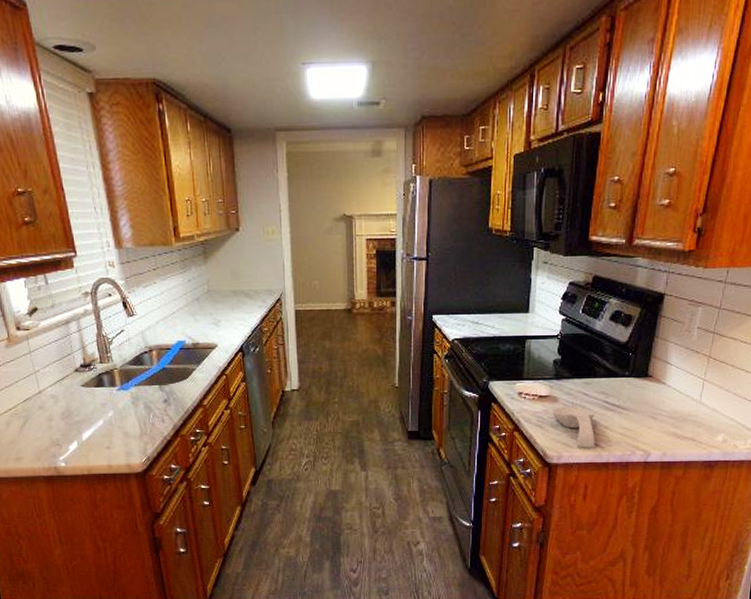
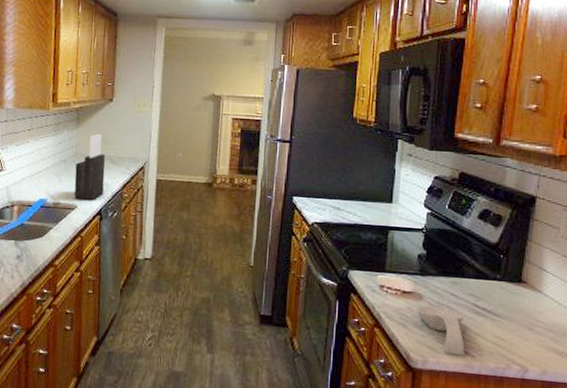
knife block: none [210,267,242,338] -> present [74,134,106,201]

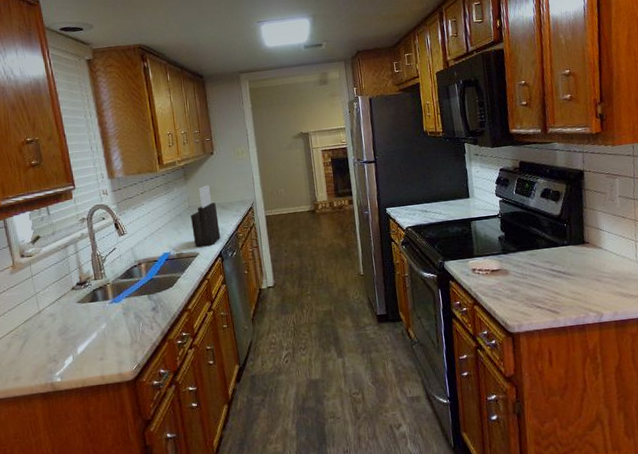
spoon rest: present [417,305,465,356] -> none [505,277,551,315]

